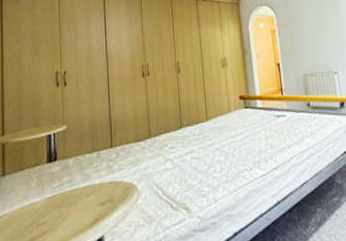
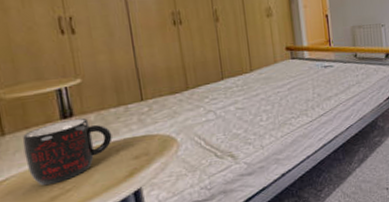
mug: none [16,162,85,227] -> present [22,118,112,186]

